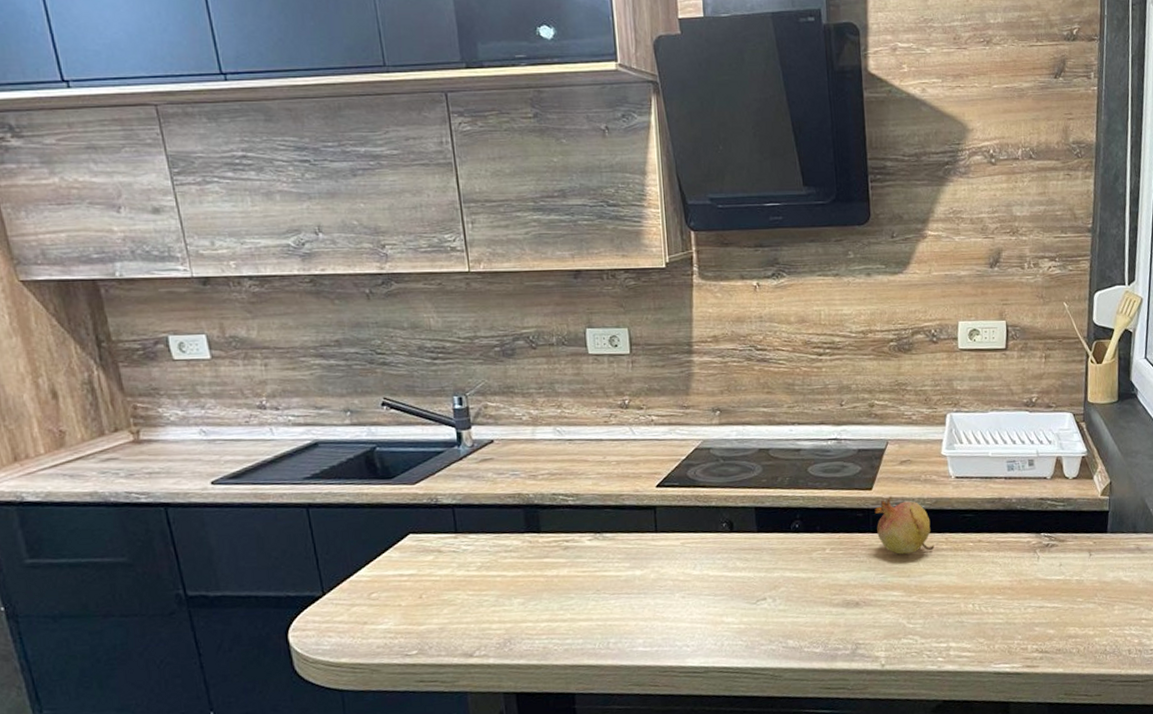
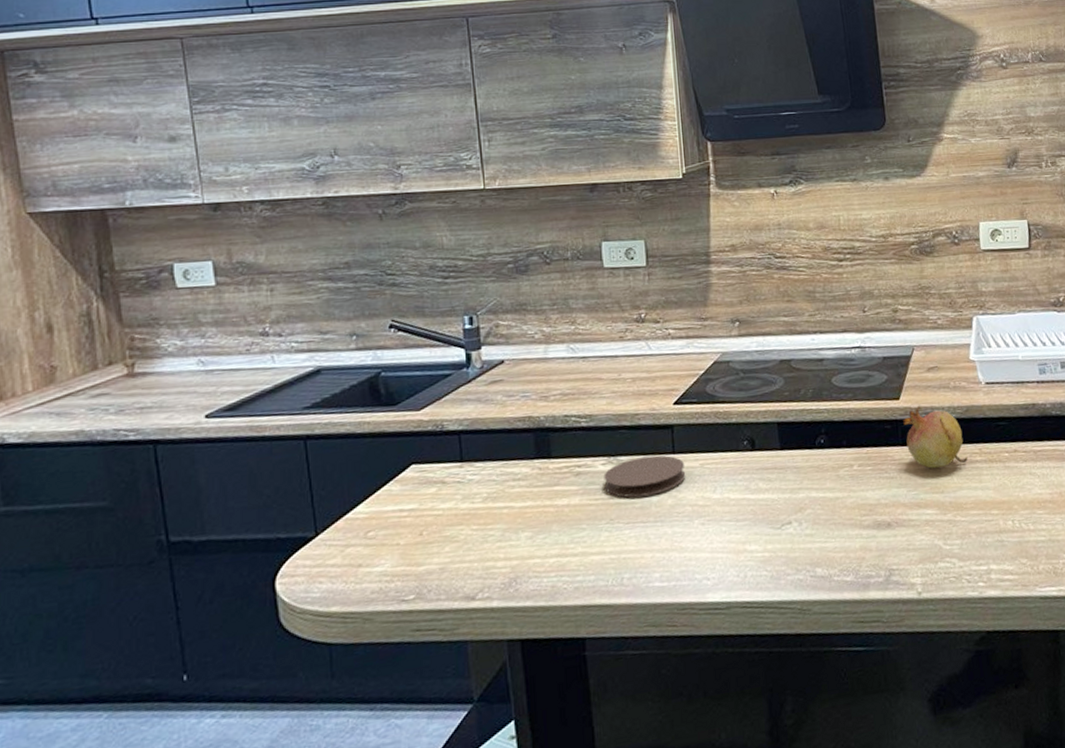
coaster: none [590,533,668,572] -> present [604,455,686,498]

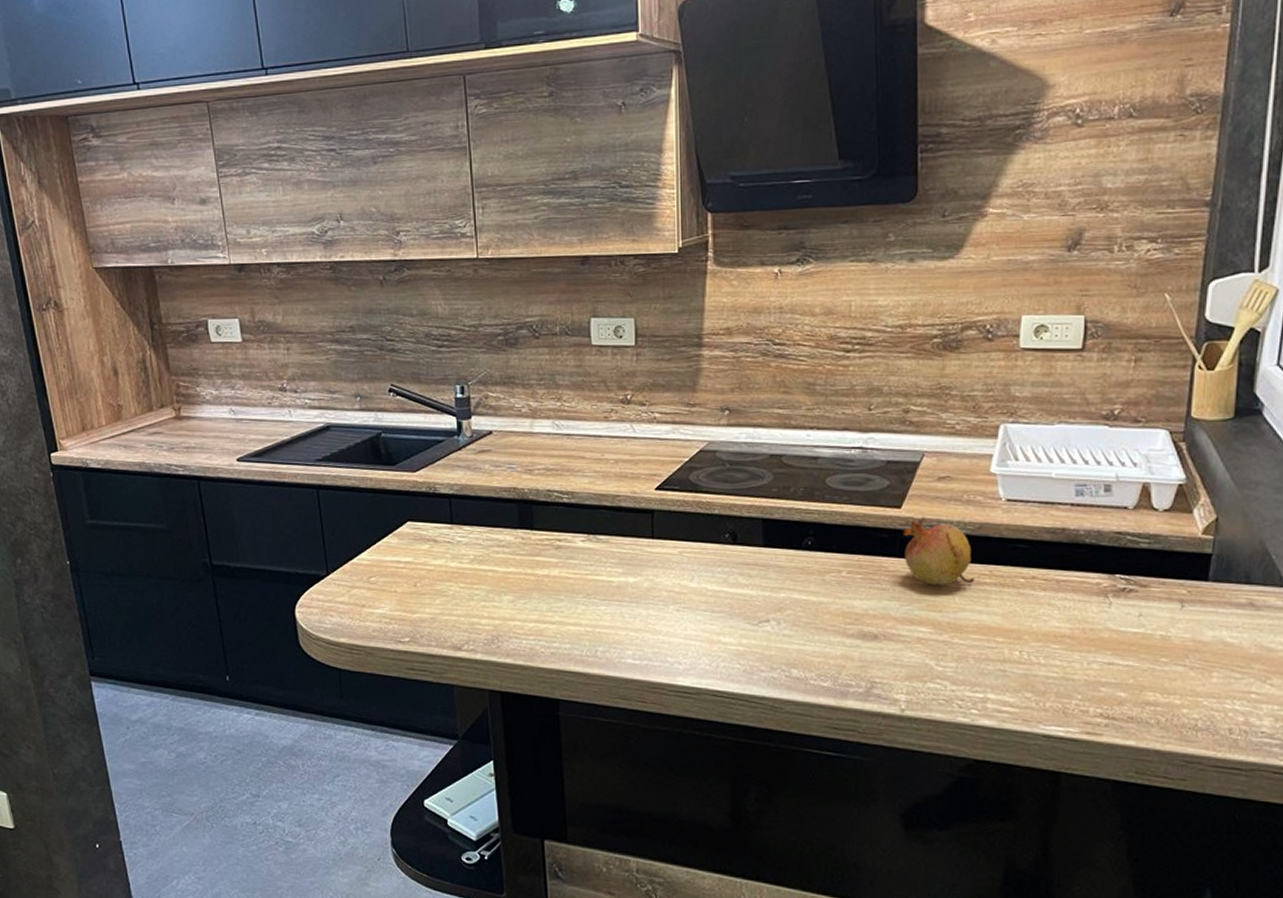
coaster: present [604,455,686,498] -> none [583,538,664,577]

